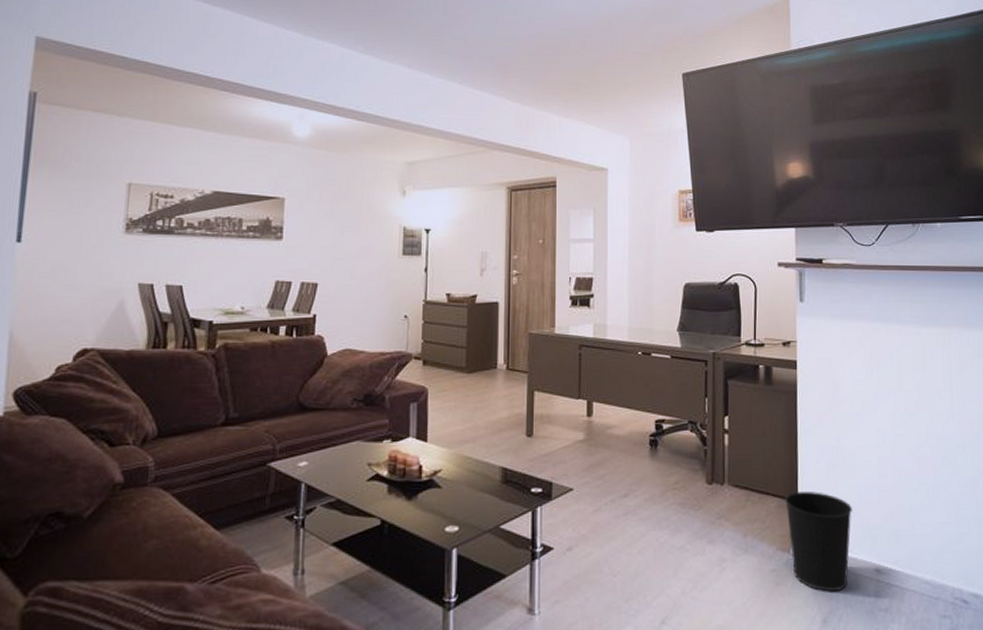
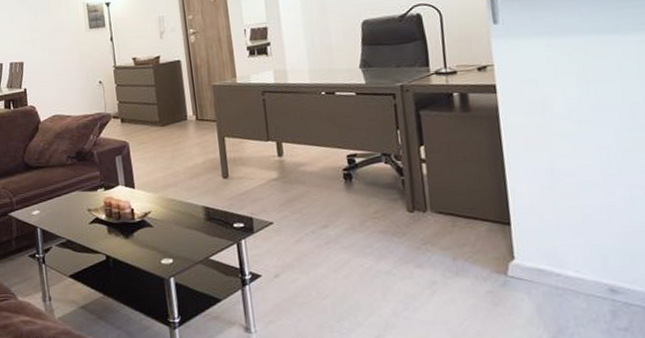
wastebasket: present [785,491,852,592] -> none [496,214,577,312]

